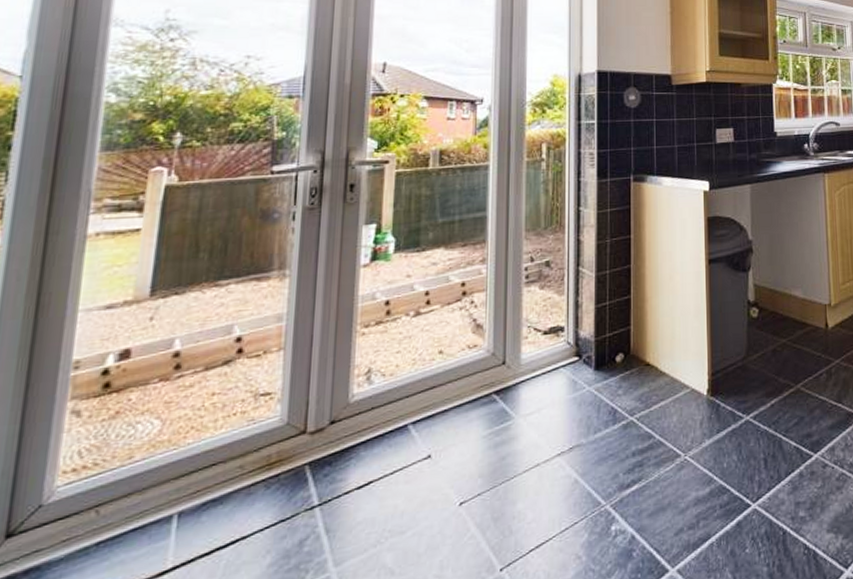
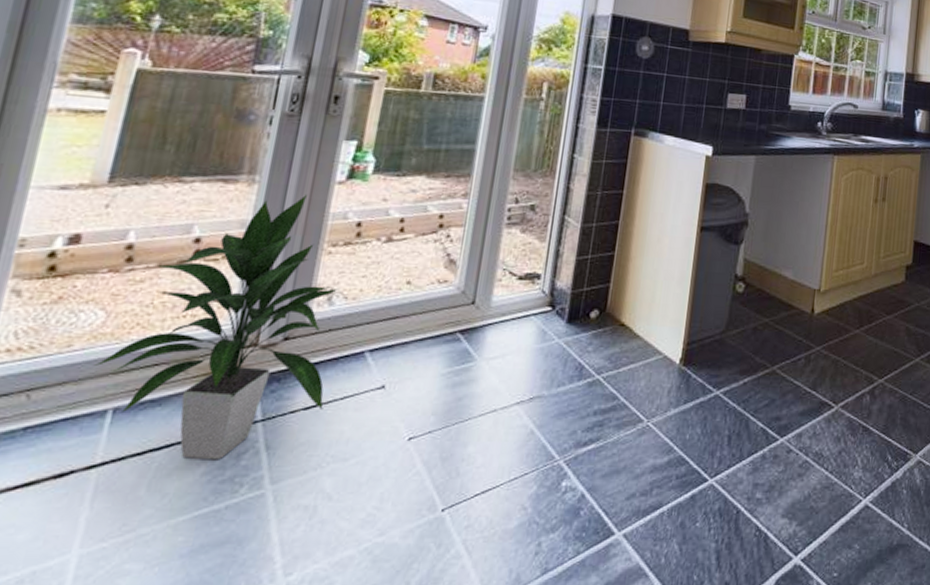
indoor plant: none [156,281,375,553] -> present [94,194,338,460]

